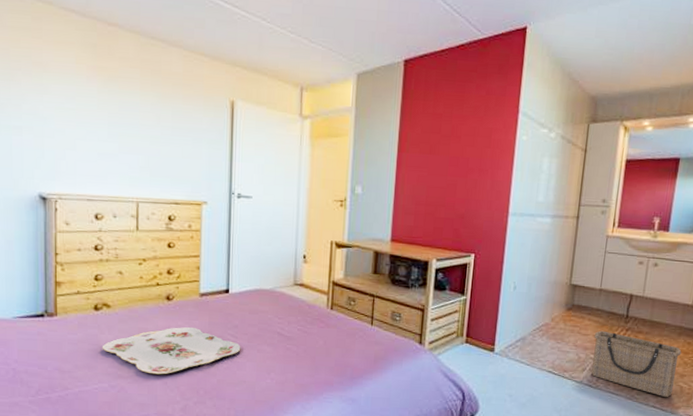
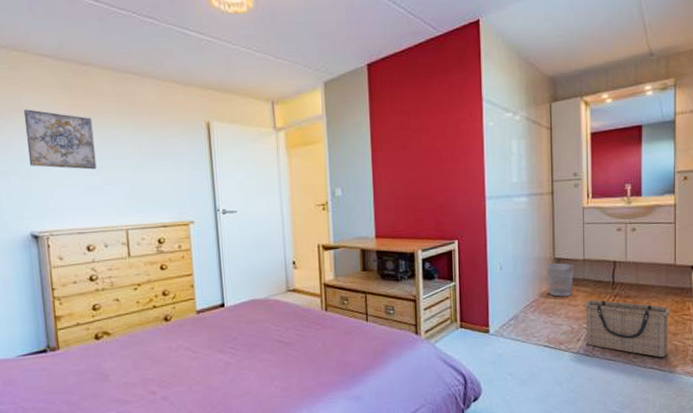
wall art: none [43,65,113,136] -> present [23,109,97,170]
serving tray: present [102,326,241,375] -> none [106,344,242,396]
wastebasket: none [560,288,590,324] -> present [546,263,574,297]

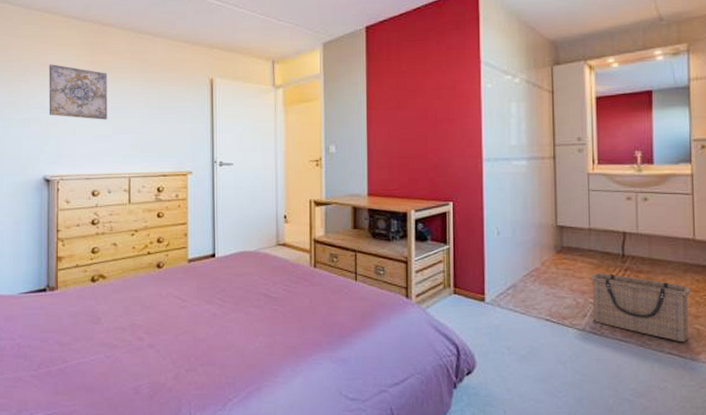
wastebasket: present [546,263,574,297] -> none [547,230,579,267]

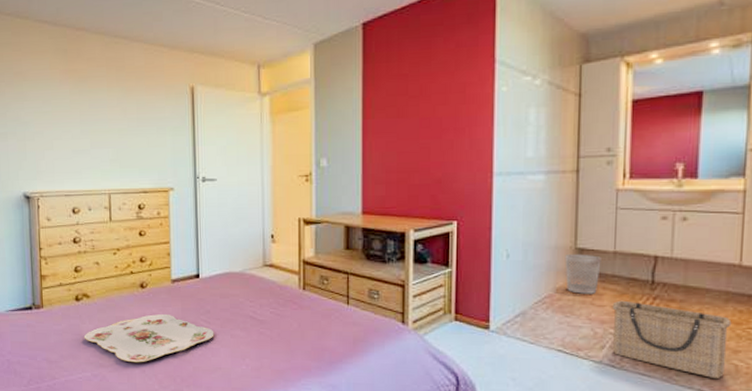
wall art: present [49,64,108,120] -> none [22,74,85,133]
serving tray: none [98,293,229,343] -> present [83,313,214,363]
wastebasket: none [547,230,579,267] -> present [565,253,601,294]

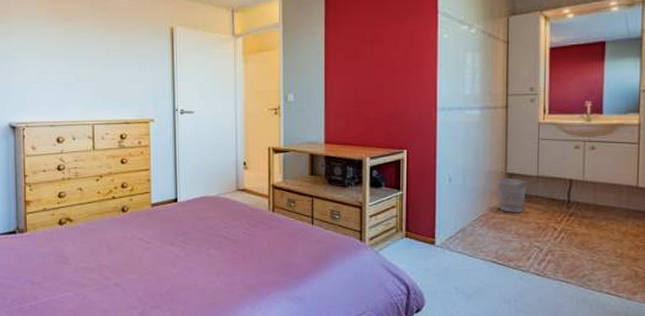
serving tray: present [83,313,214,363] -> none [66,235,191,282]
basket: present [612,300,732,379] -> none [536,217,632,284]

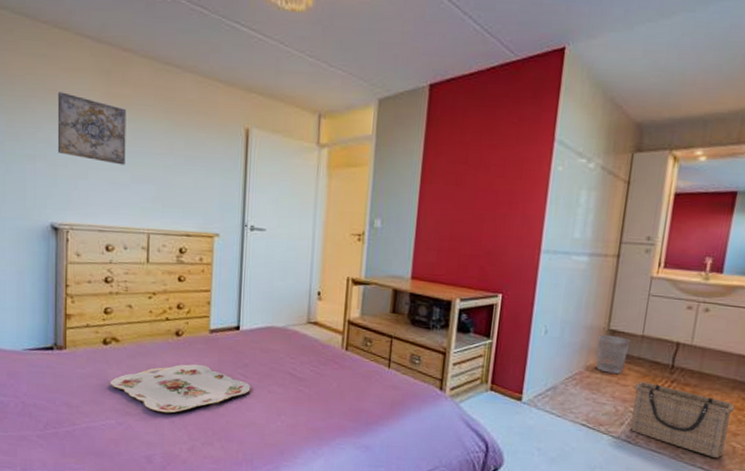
wall art: none [10,12,70,68] -> present [57,92,127,165]
serving tray: none [66,235,191,282] -> present [110,364,251,413]
basket: none [536,217,632,284] -> present [630,381,735,459]

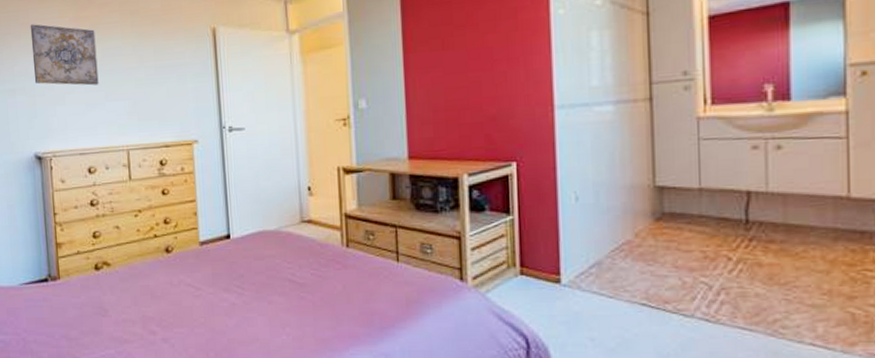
serving tray: present [110,364,251,413] -> none [105,280,250,337]
wastebasket: present [596,334,630,374] -> none [642,192,685,238]
basket: present [630,381,735,459] -> none [701,243,844,331]

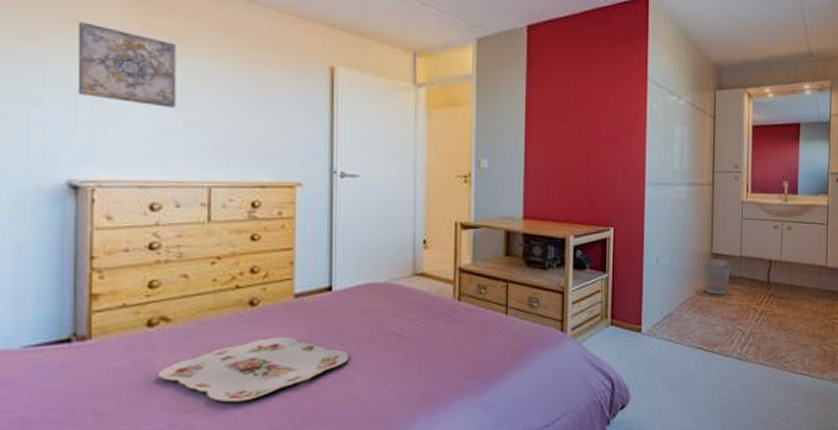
serving tray: none [105,280,250,337] -> present [157,336,349,403]
wastebasket: none [642,192,685,238] -> present [703,258,731,295]

